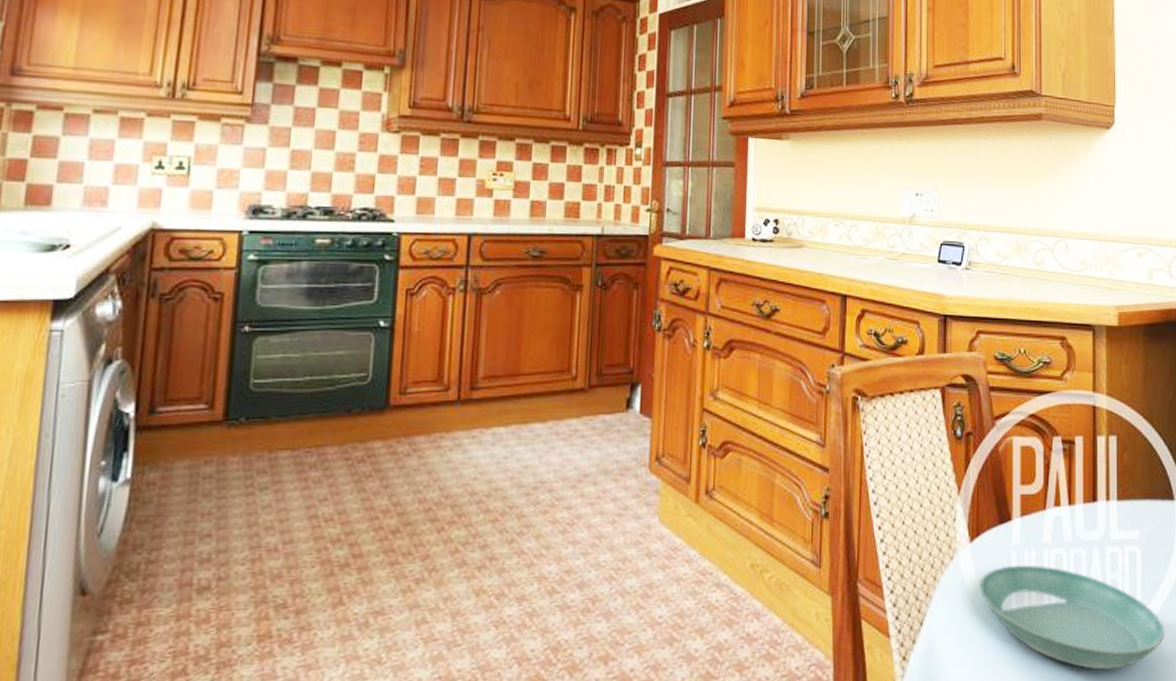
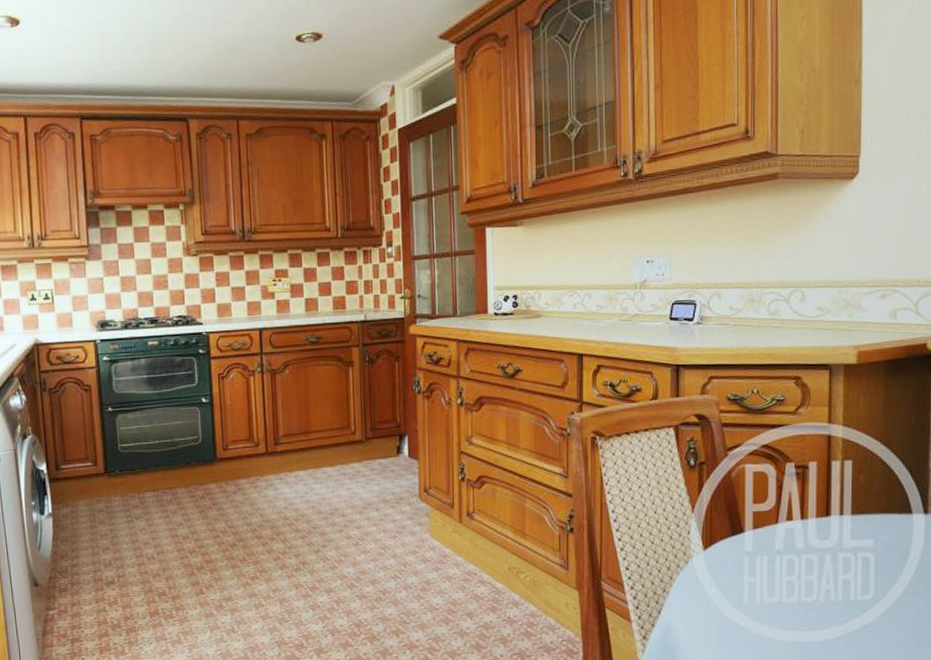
saucer: present [979,564,1165,670] -> none [713,567,897,651]

